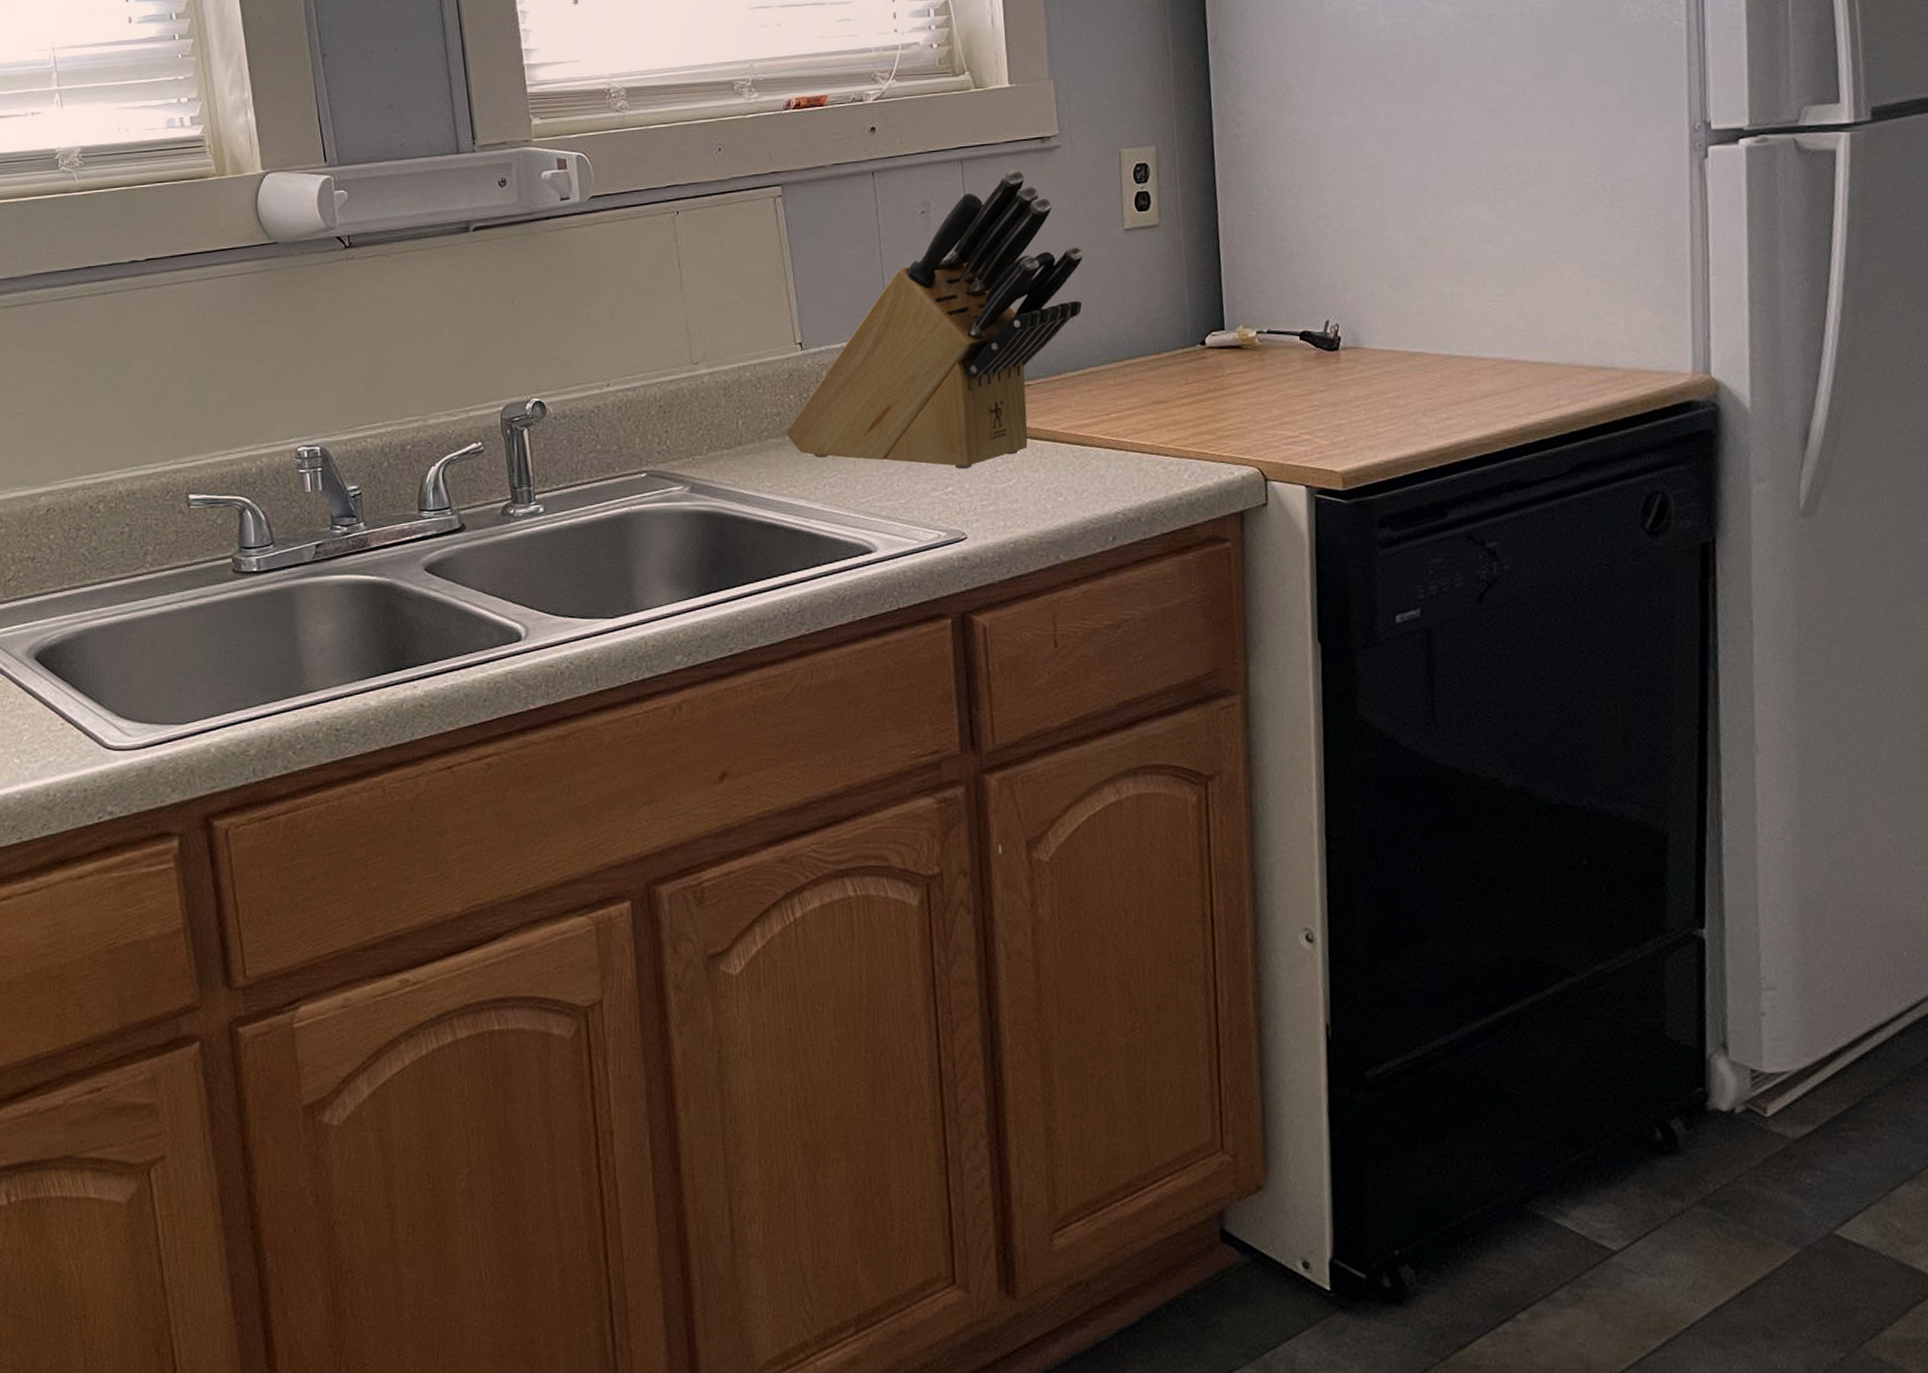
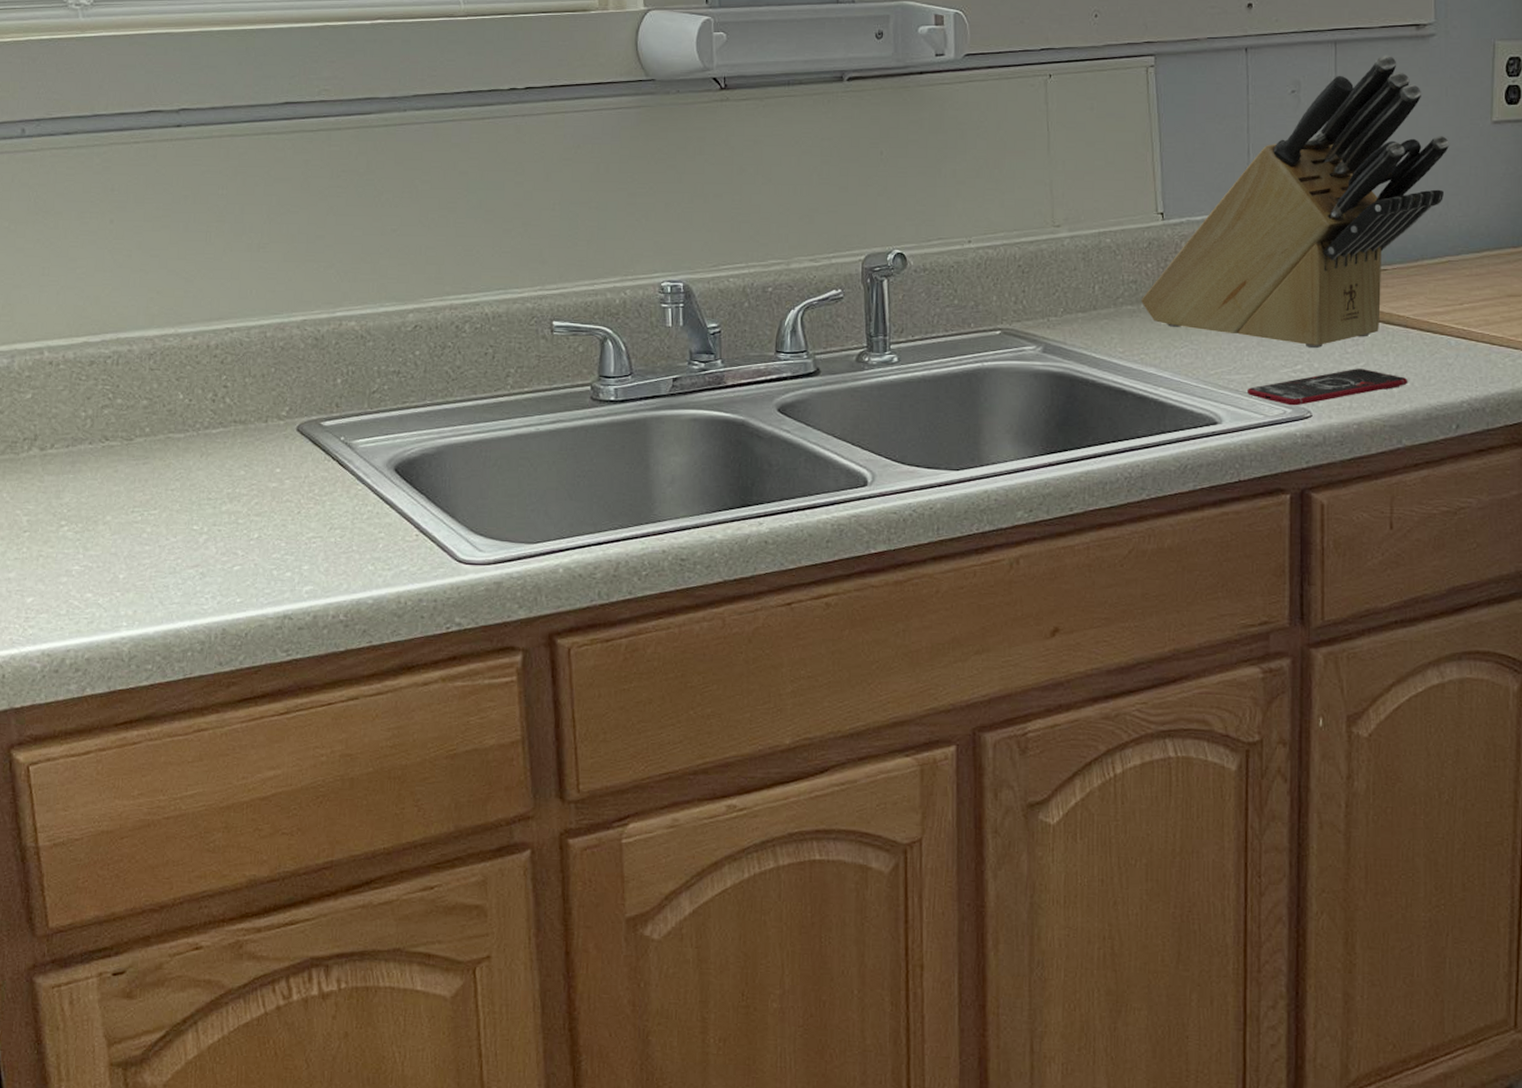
smartphone: none [899,486,1061,529] -> present [1246,369,1408,406]

